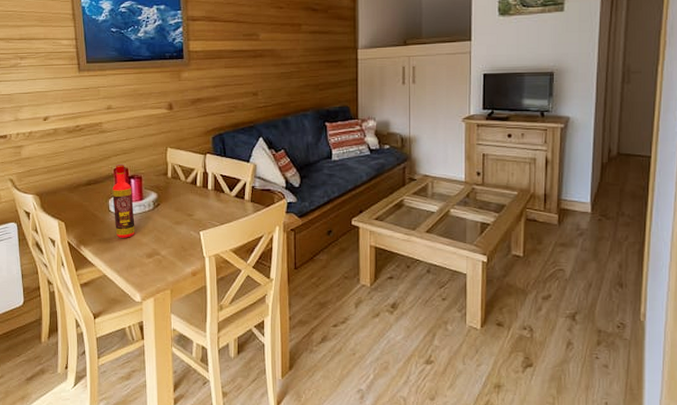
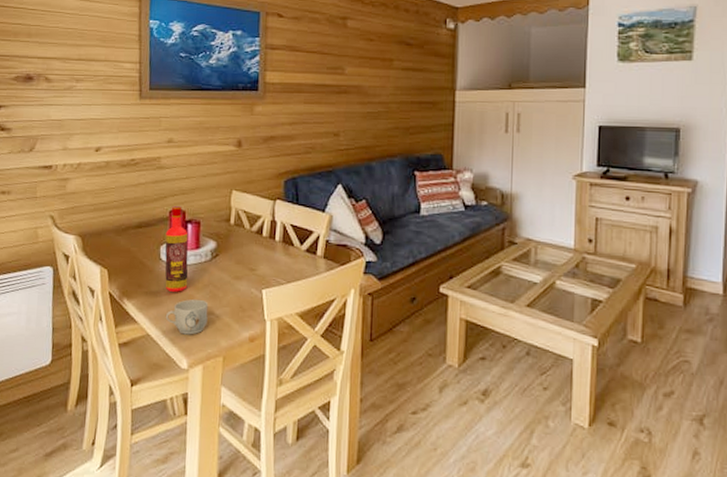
mug: none [118,243,155,273] -> present [165,299,209,335]

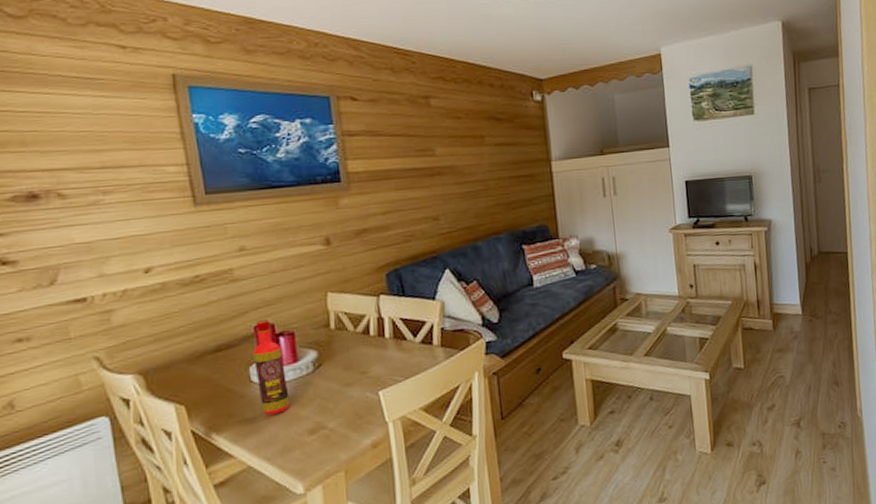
mug: present [165,299,209,335] -> none [268,415,320,458]

